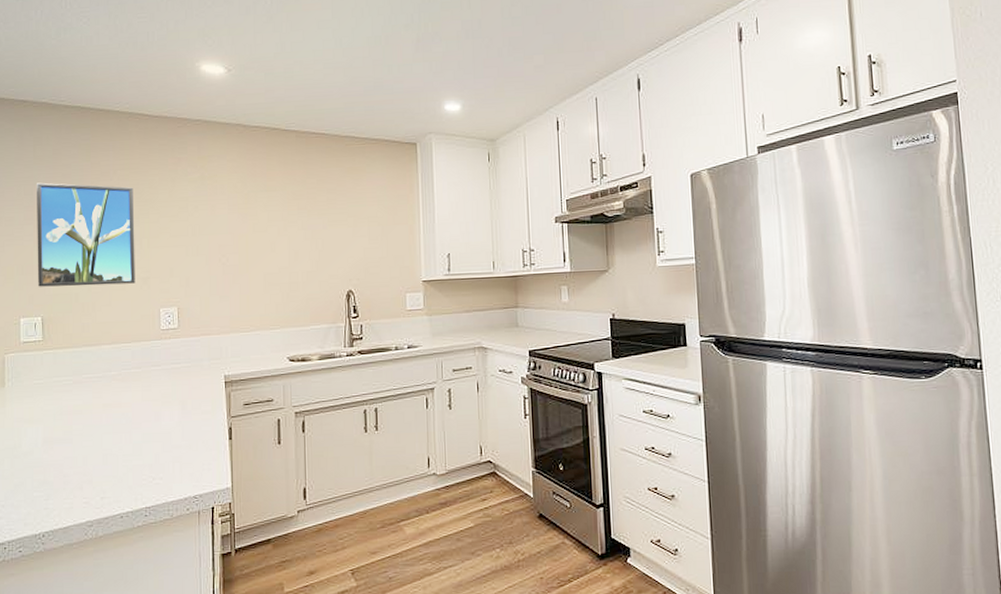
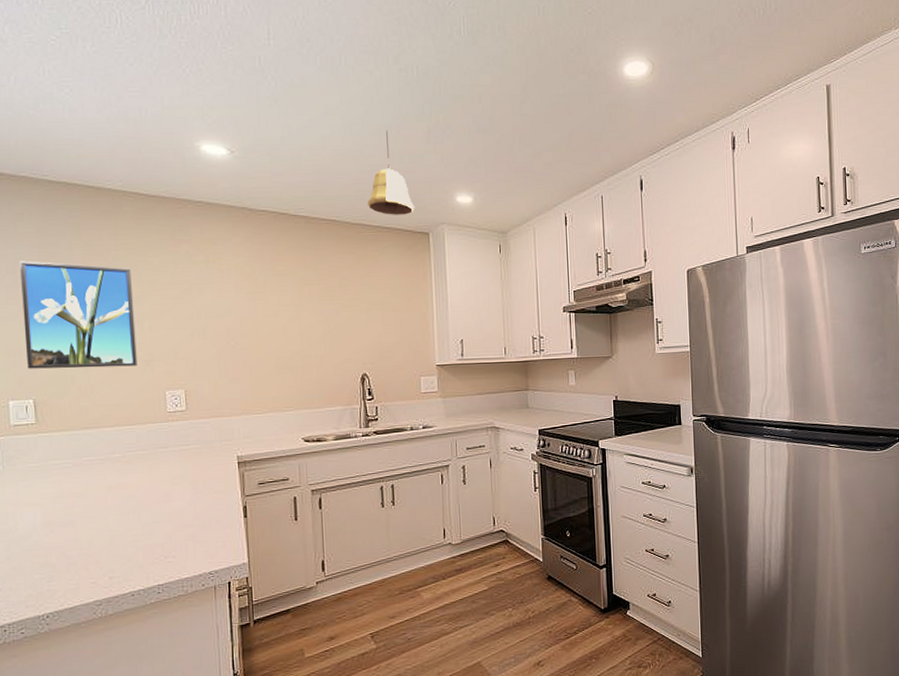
pendant light: none [356,41,403,127] -> present [367,130,415,215]

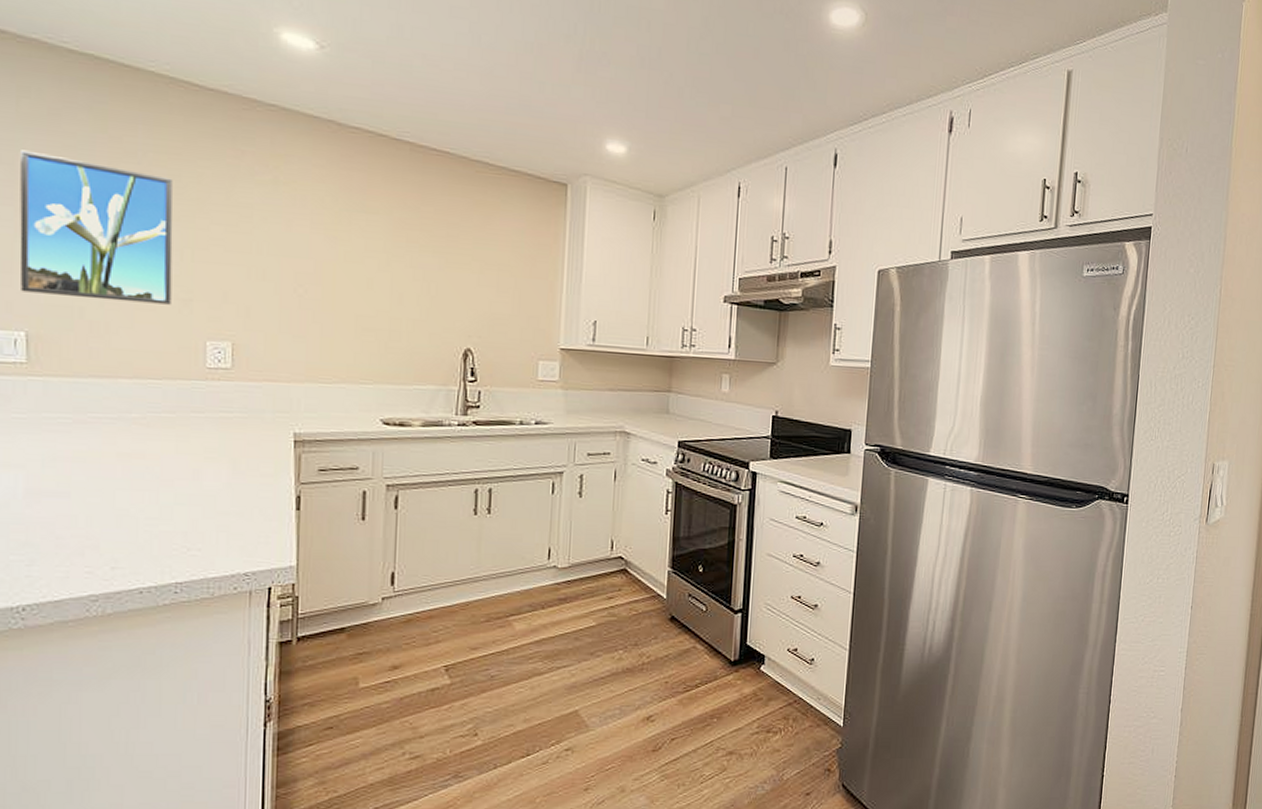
pendant light: present [367,130,415,215] -> none [492,47,553,158]

